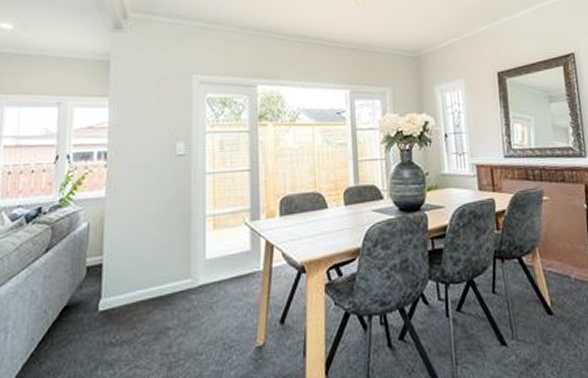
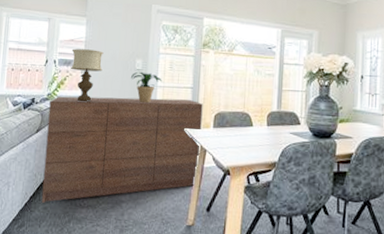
dresser: none [54,184,266,348] -> present [41,96,203,203]
table lamp: none [89,136,134,203] -> present [70,49,104,101]
potted plant: none [170,157,211,195] -> present [130,71,162,103]

